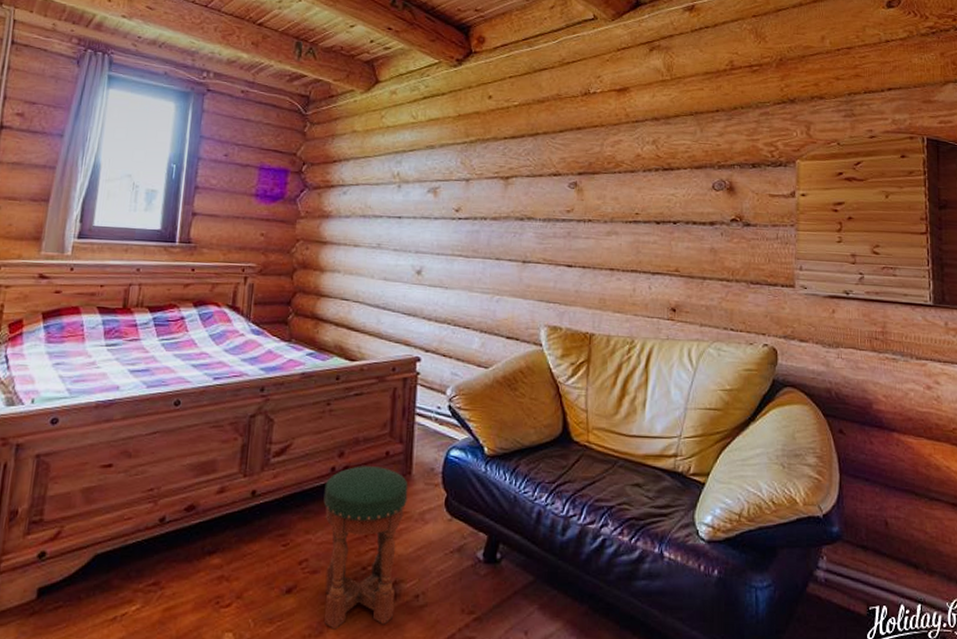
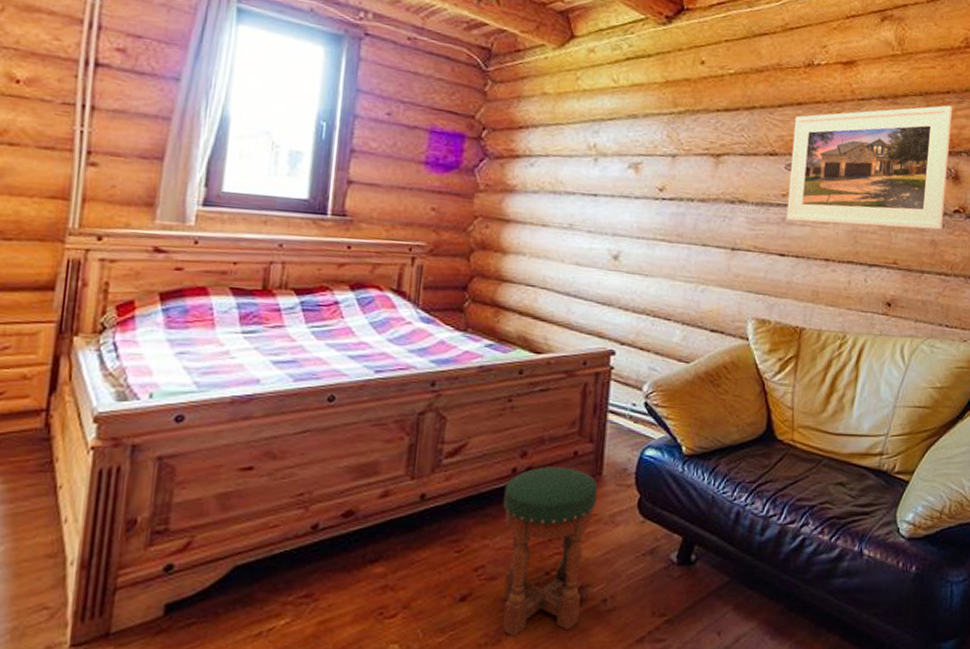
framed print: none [571,122,723,239] -> present [786,105,953,230]

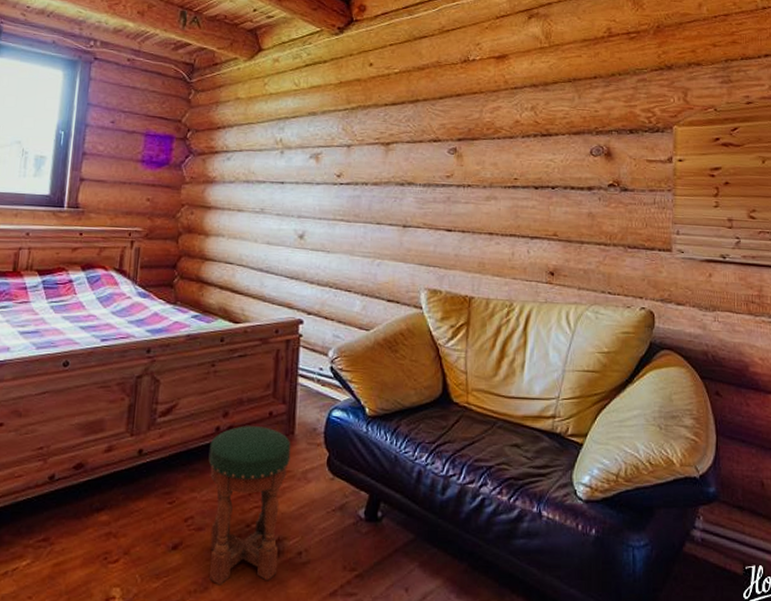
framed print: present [786,105,953,230] -> none [451,89,601,203]

